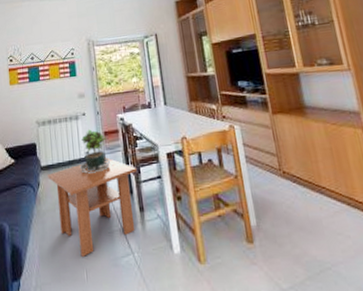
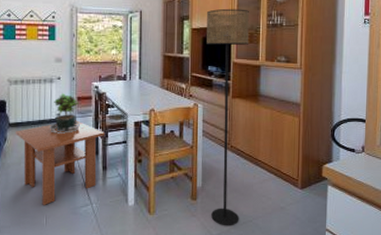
floor lamp: none [225,14,314,277] -> present [207,8,249,226]

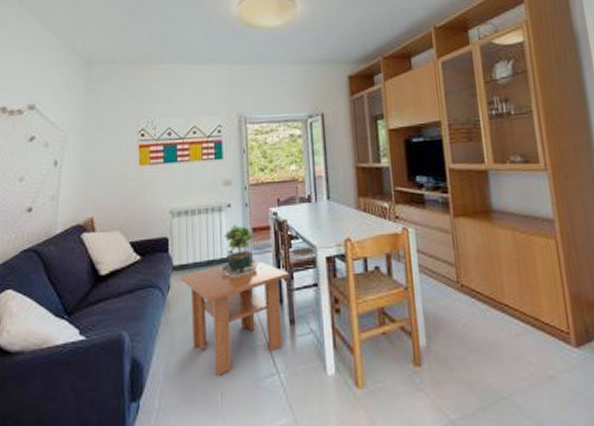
floor lamp: present [207,8,249,226] -> none [406,98,489,407]

